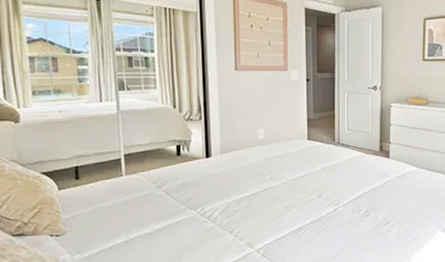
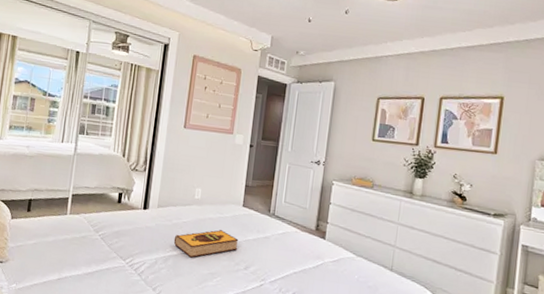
hardback book: none [243,165,308,196] -> present [173,230,239,258]

